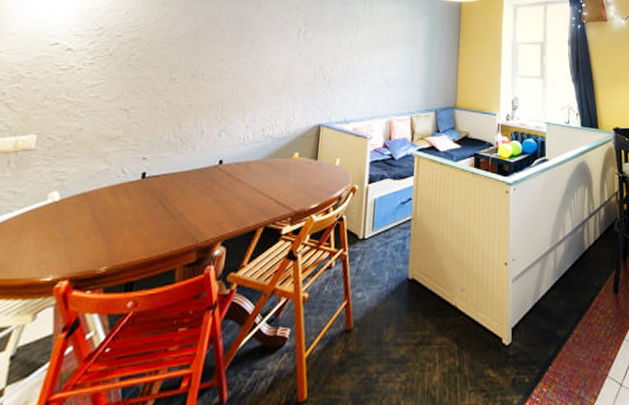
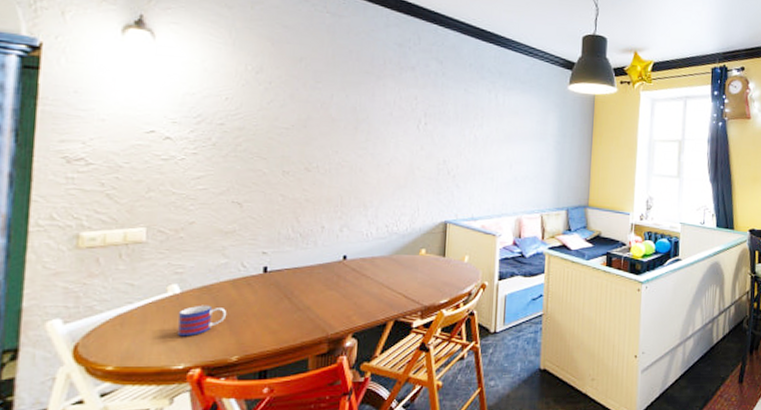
mug: none [51,212,101,247] -> present [177,305,226,337]

